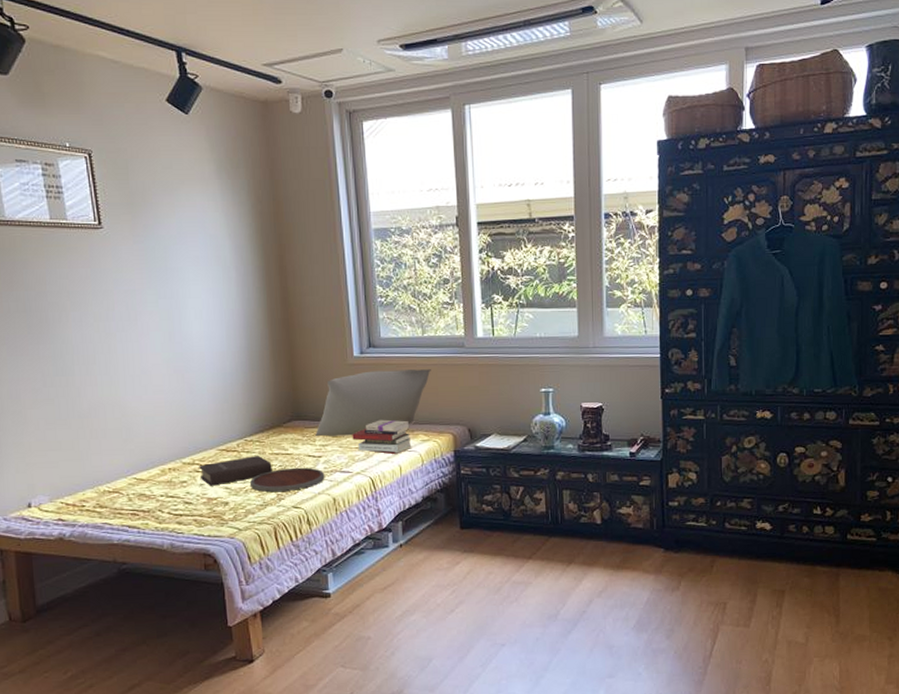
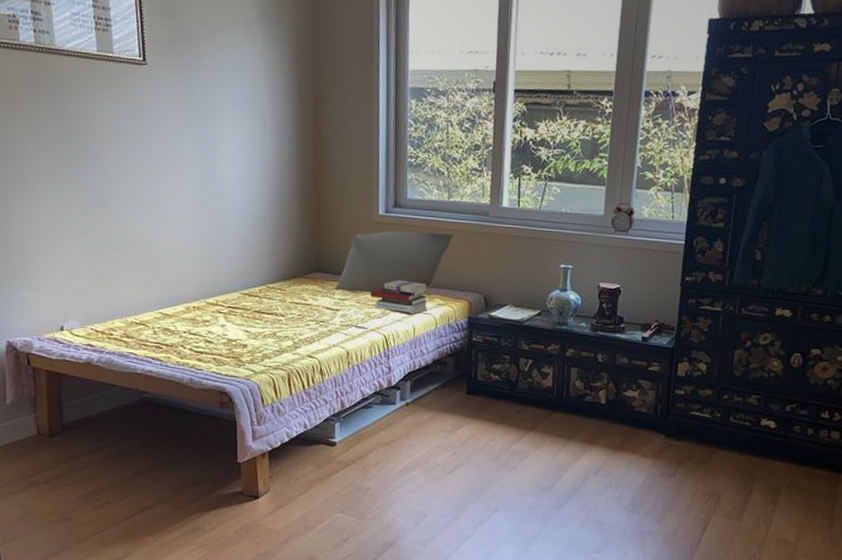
book: present [199,455,272,486] -> none [222,302,291,328]
tray: present [249,467,325,492] -> none [268,318,341,340]
alarm clock: none [585,321,609,353] -> present [610,202,636,235]

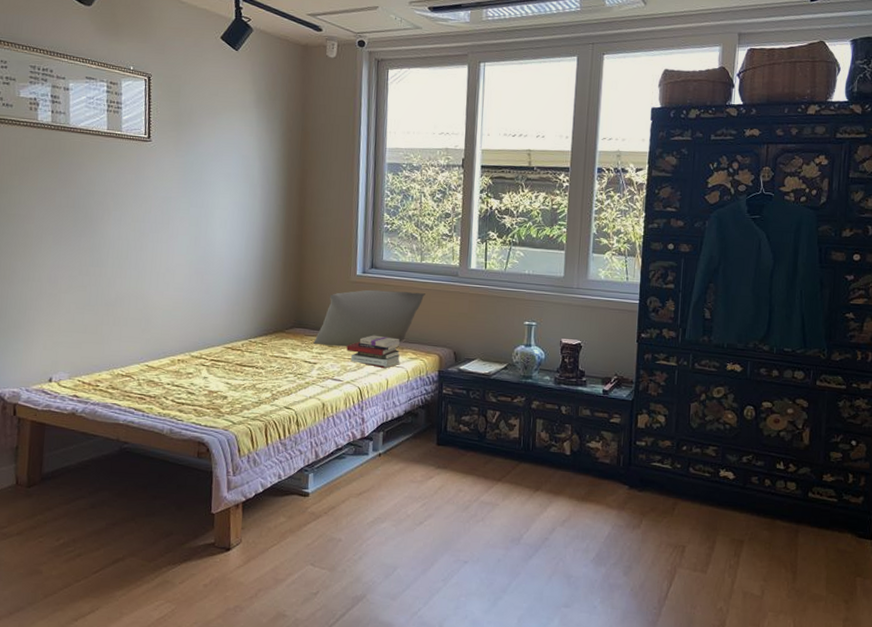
alarm clock: present [610,202,636,235] -> none [570,265,593,294]

